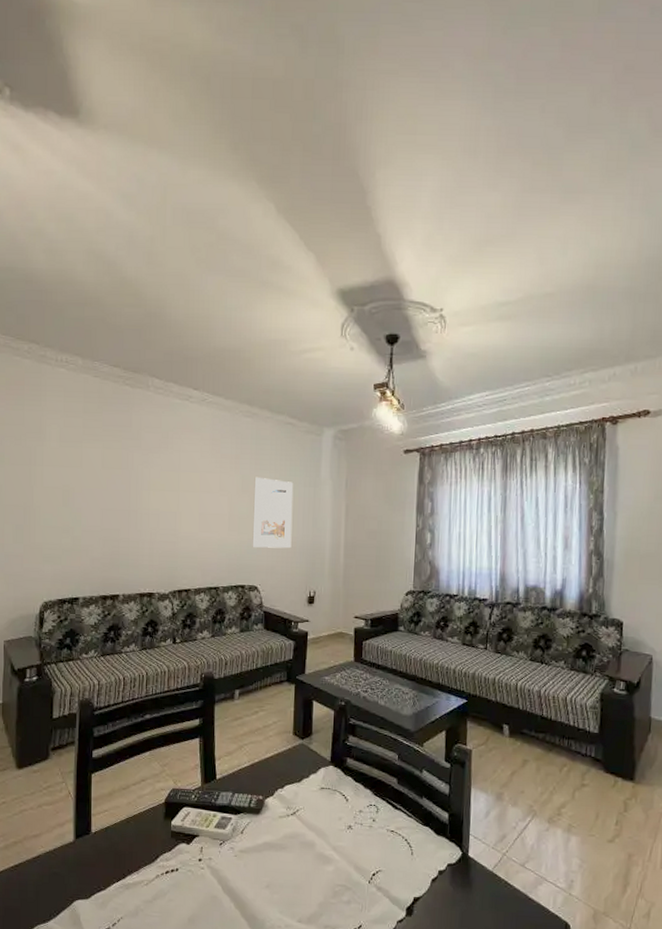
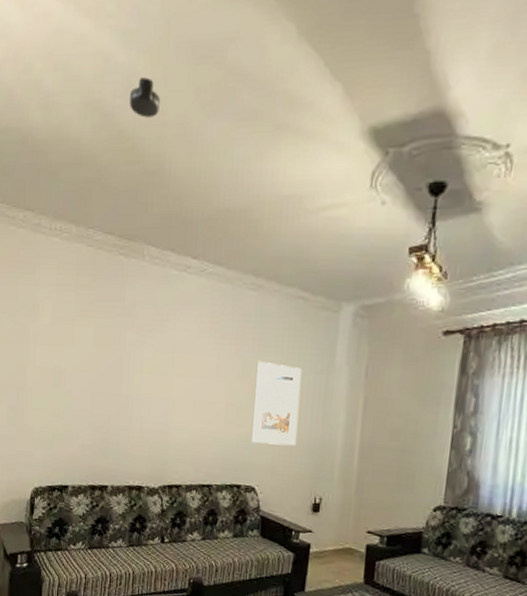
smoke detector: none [131,234,160,269] -> present [130,77,161,118]

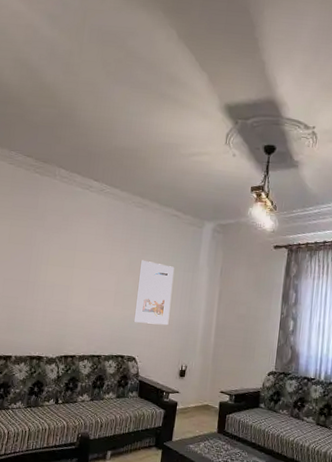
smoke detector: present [130,77,161,118] -> none [51,48,76,77]

